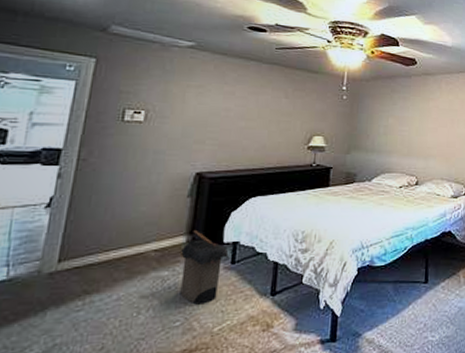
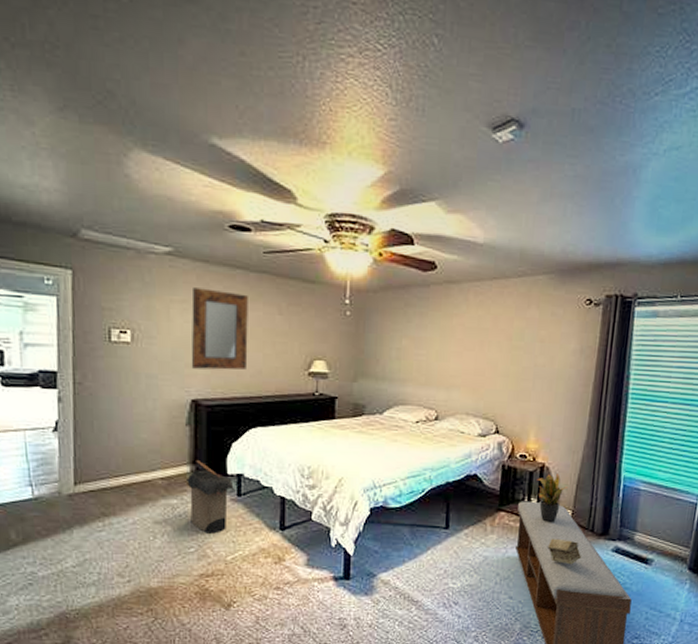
home mirror: none [199,75,259,146] -> present [191,287,248,370]

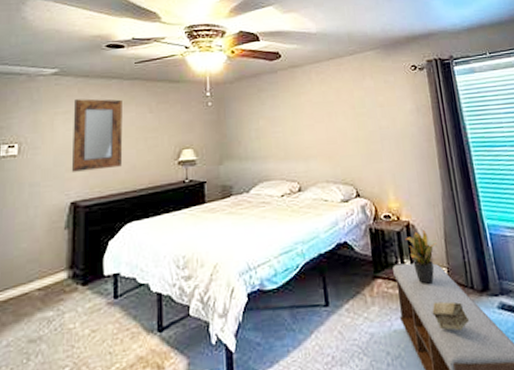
laundry hamper: present [185,461,235,534] -> none [62,264,112,347]

